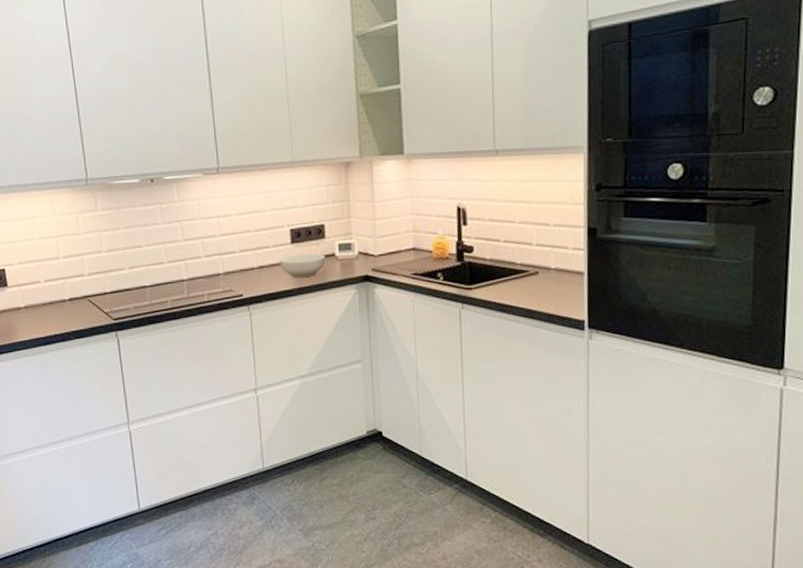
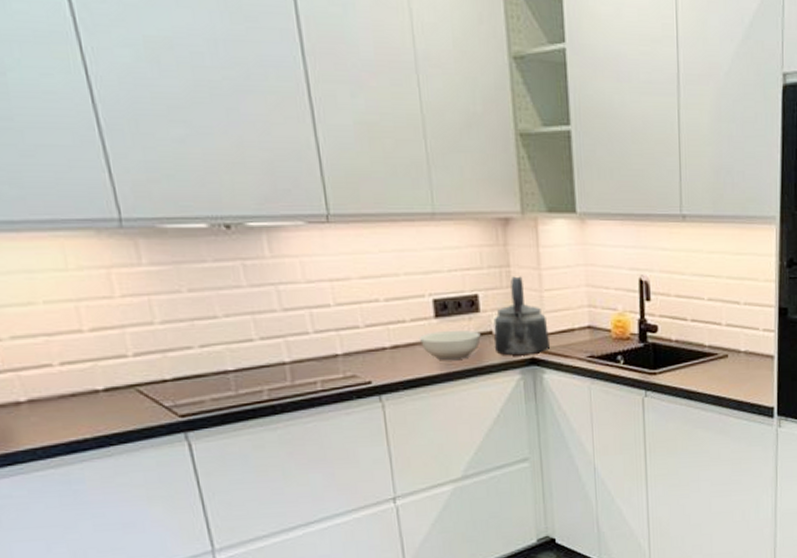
kettle: none [335,208,381,274] -> present [493,276,551,356]

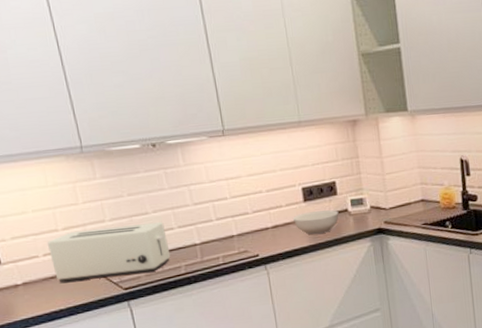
toaster: none [65,330,249,402] -> present [47,222,171,283]
kettle: present [493,276,551,356] -> none [348,164,393,228]

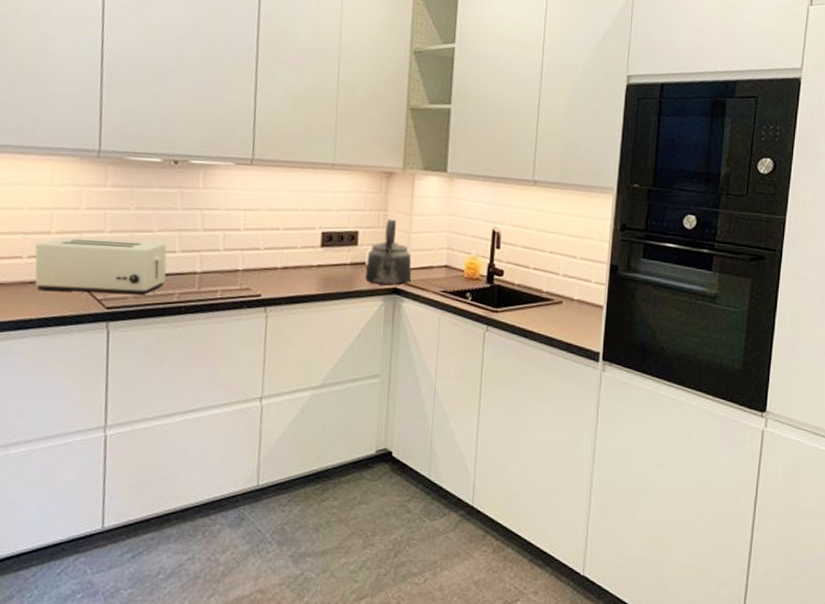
bowl: present [292,210,339,235] -> none [305,258,356,284]
kettle: none [348,164,393,228] -> present [364,219,412,286]

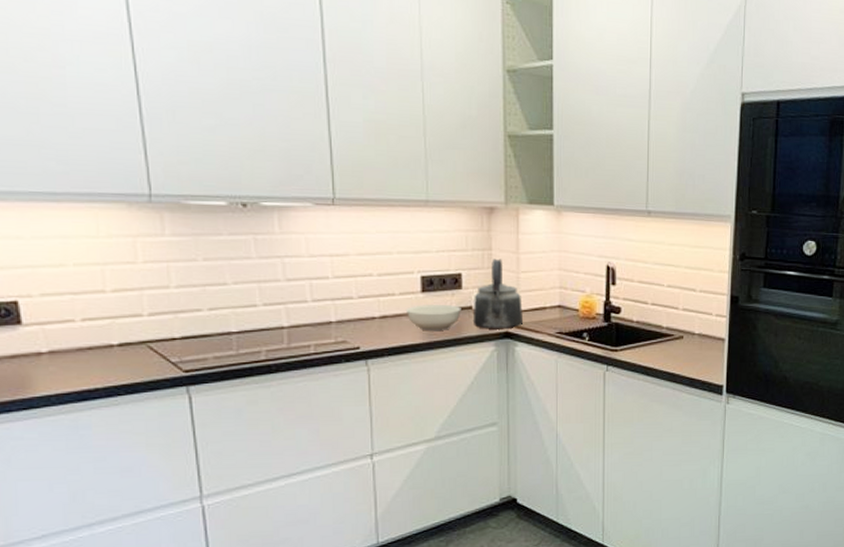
toaster: present [35,237,167,295] -> none [88,295,249,355]
bowl: none [305,258,356,284] -> present [405,305,461,332]

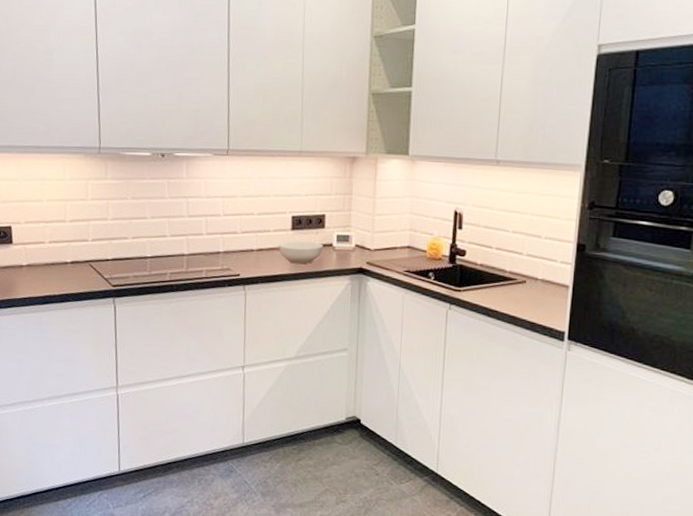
kettle: present [472,258,524,329] -> none [332,202,376,266]

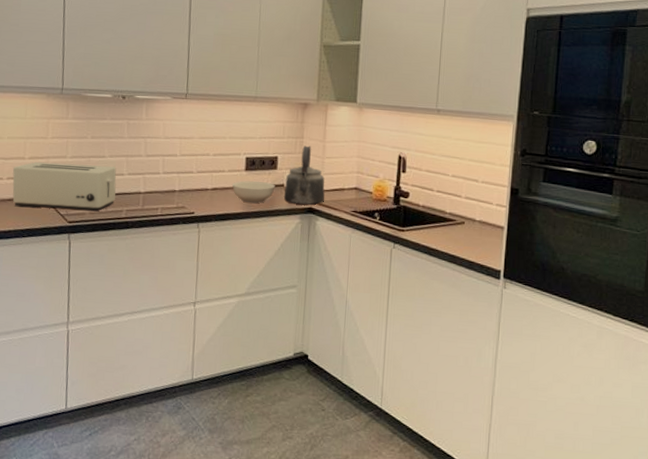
toaster: none [54,224,160,275] -> present [12,161,117,212]
kettle: none [332,202,376,266] -> present [283,145,325,206]

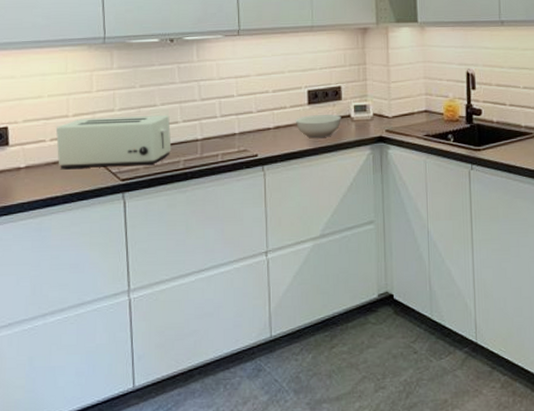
kettle: present [283,145,325,206] -> none [351,71,395,135]

